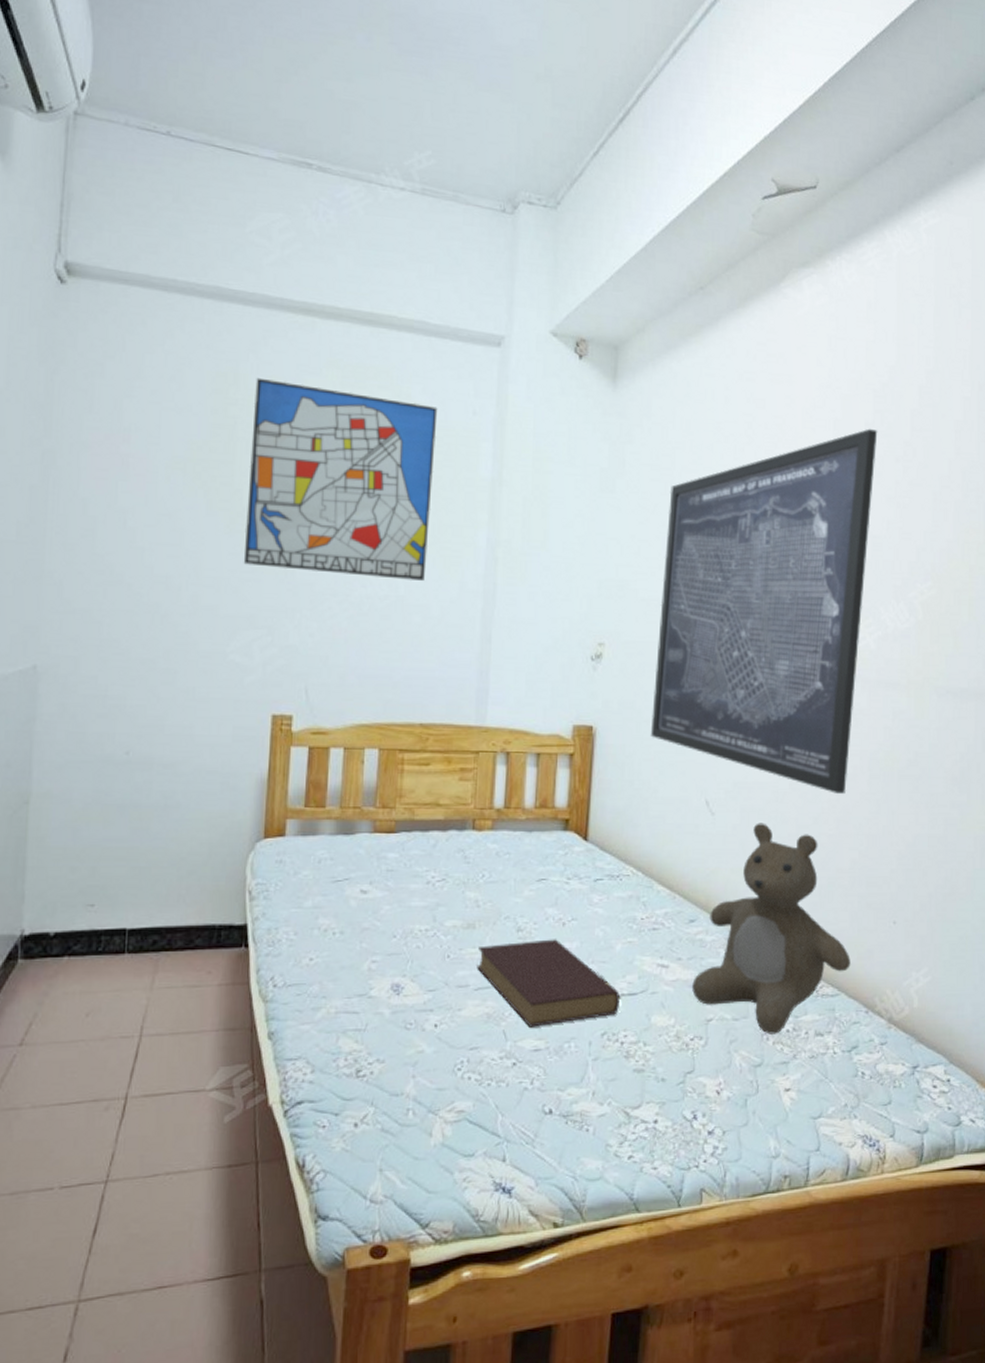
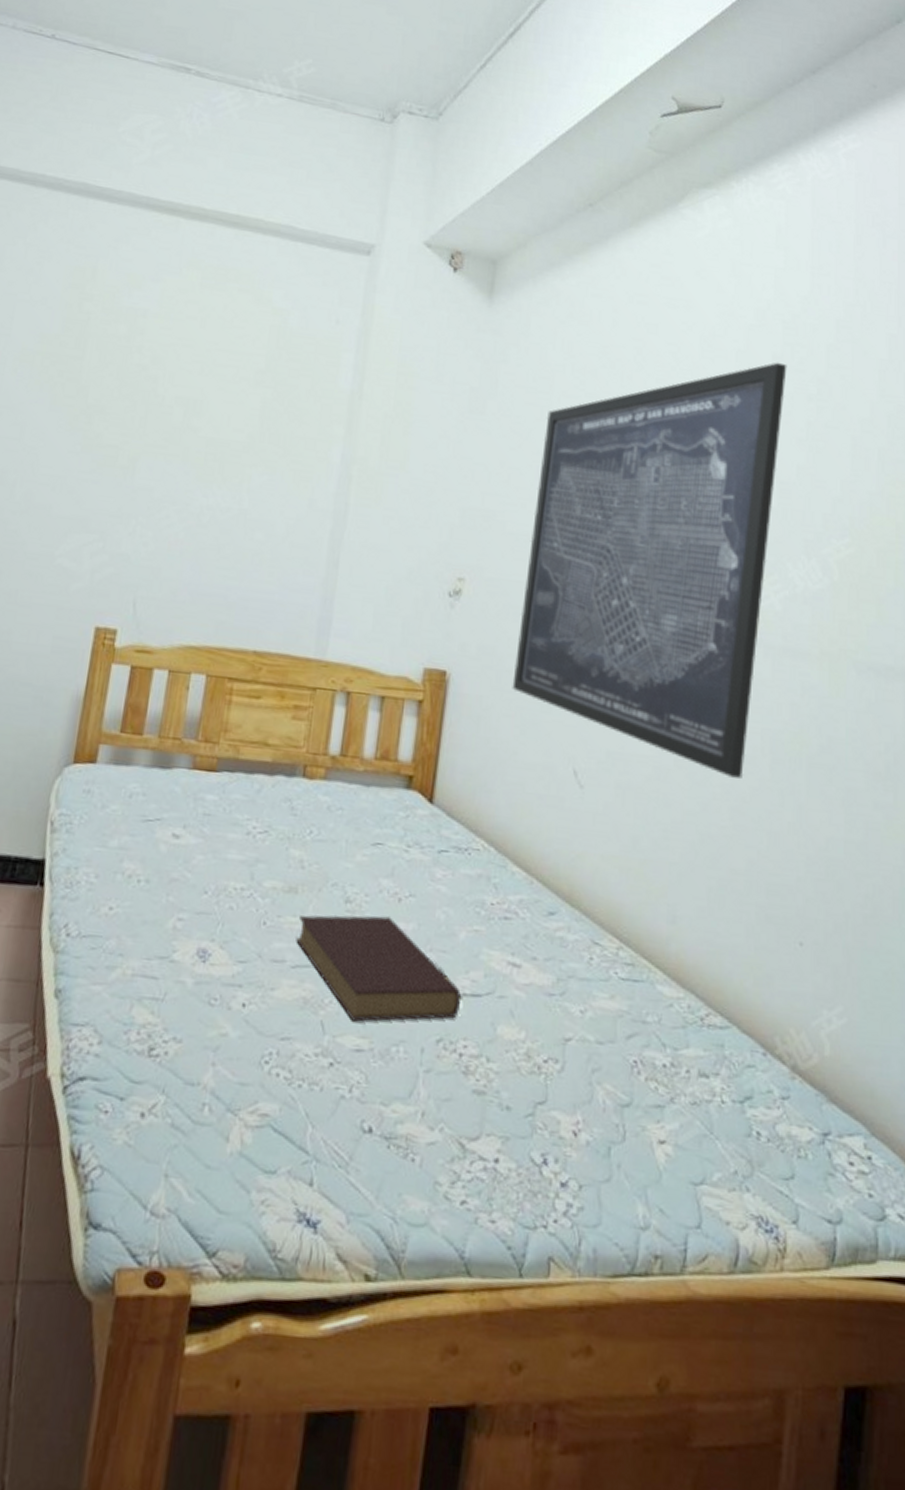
wall art: present [243,377,438,581] -> none [82,274,299,495]
teddy bear: present [692,823,851,1034] -> none [548,802,745,1068]

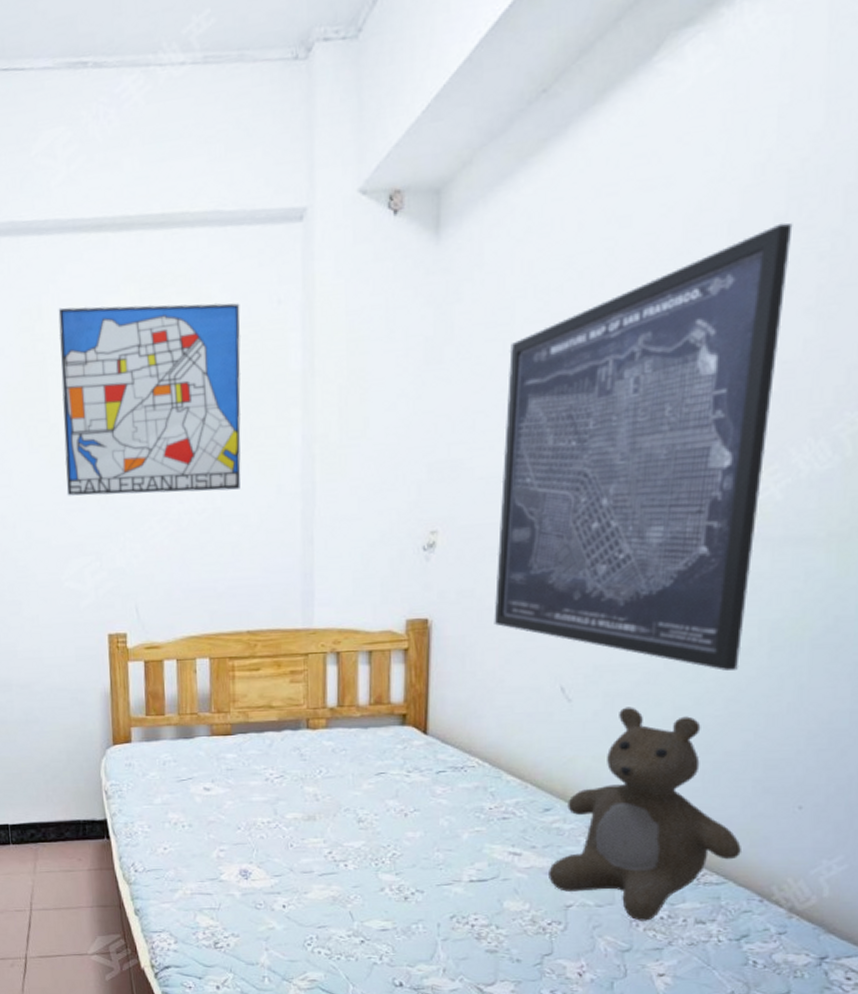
wall art: none [82,274,299,495] -> present [58,303,241,496]
book: present [296,915,462,1022] -> none [319,829,470,910]
teddy bear: none [548,802,745,1068] -> present [549,707,741,921]

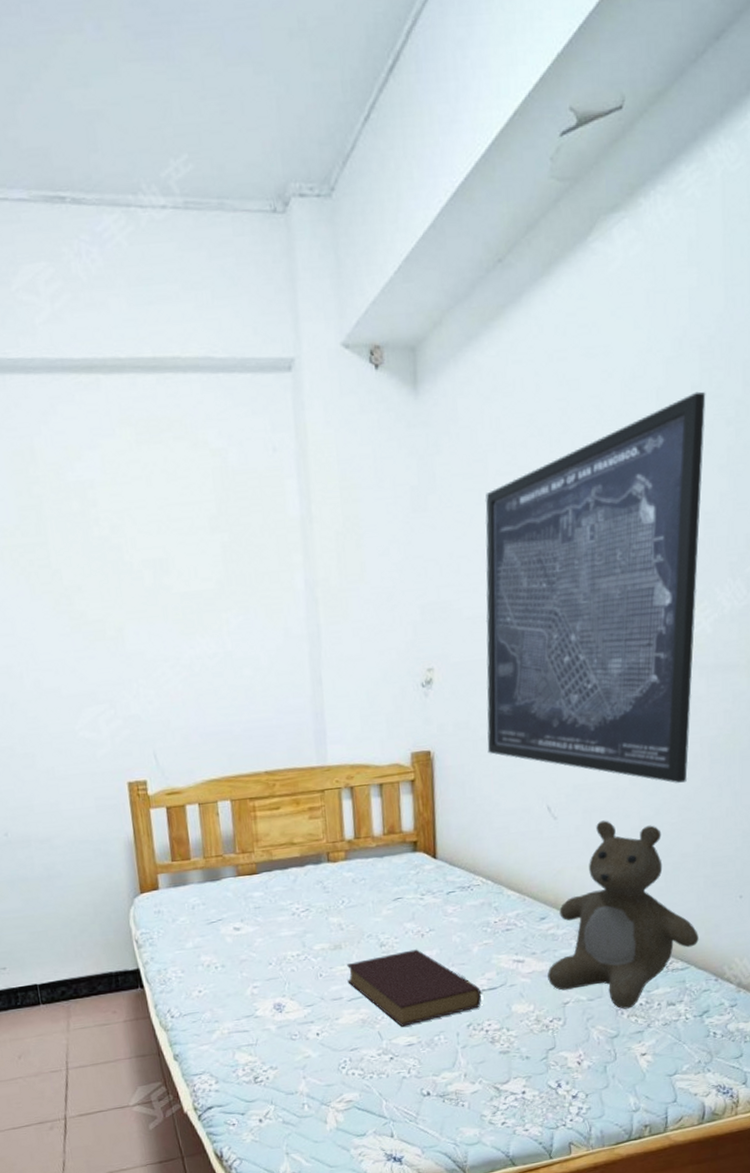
wall art: present [58,303,241,496] -> none [52,449,249,644]
book: none [319,829,470,910] -> present [346,949,482,1027]

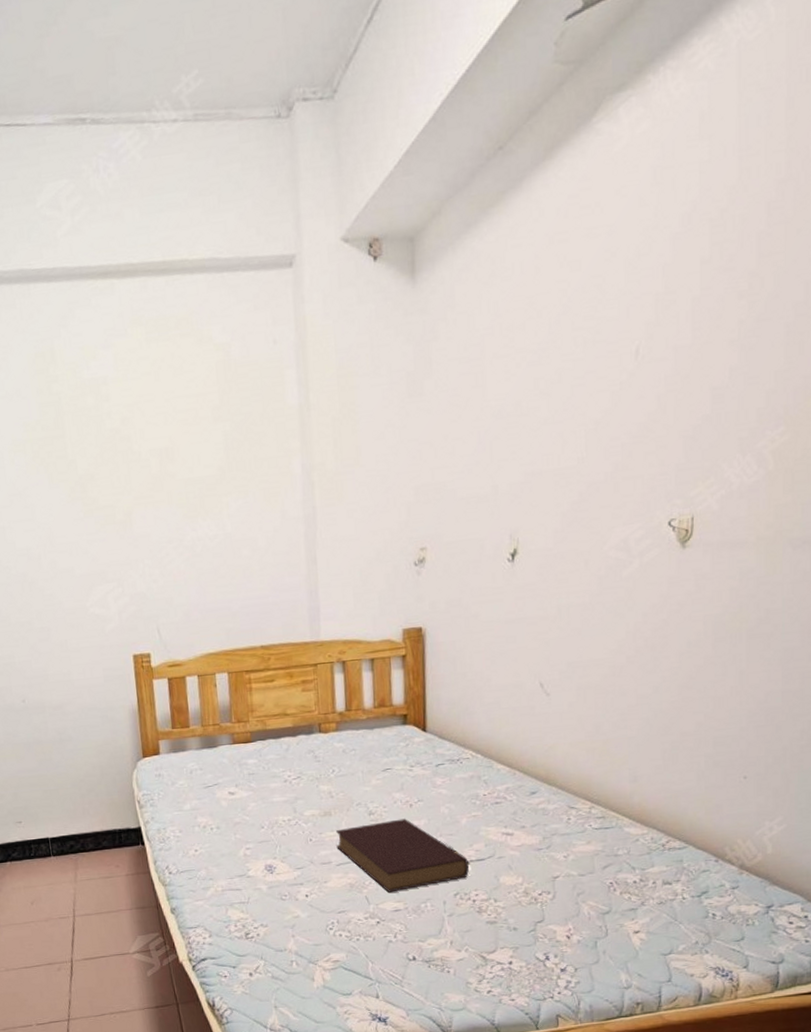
wall art: present [485,391,706,783] -> none [479,265,716,661]
teddy bear: present [548,820,699,1010] -> none [537,697,698,886]

